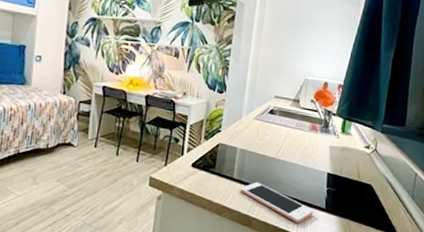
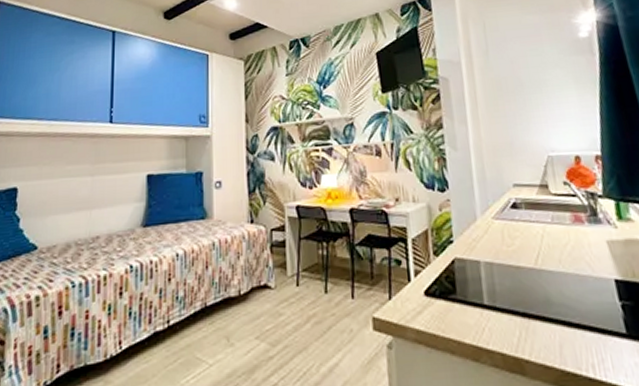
cell phone: present [240,182,313,223] -> none [496,306,611,361]

